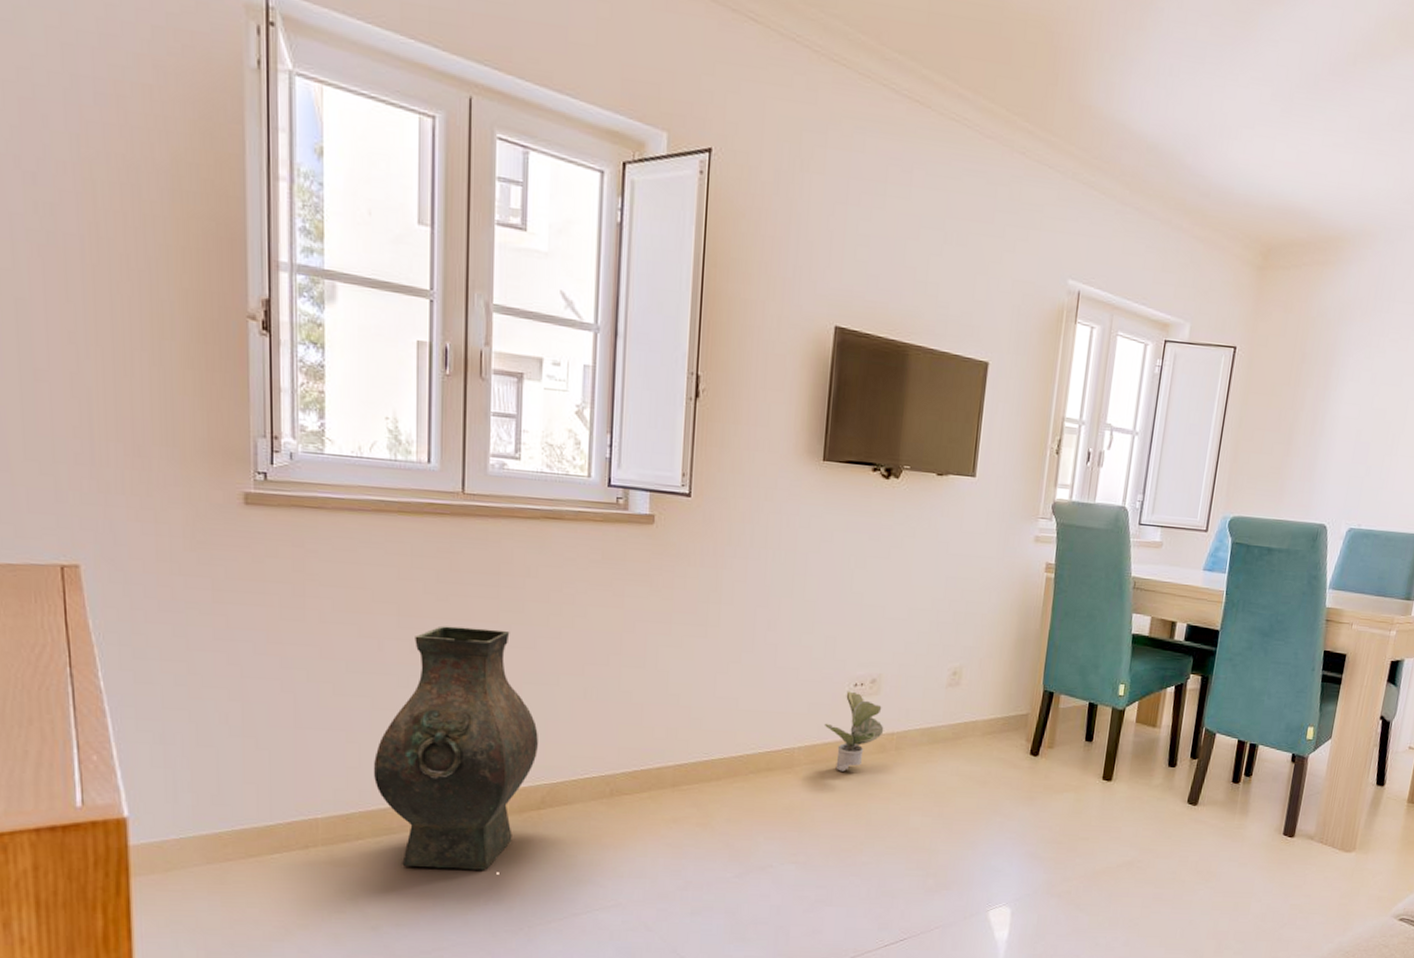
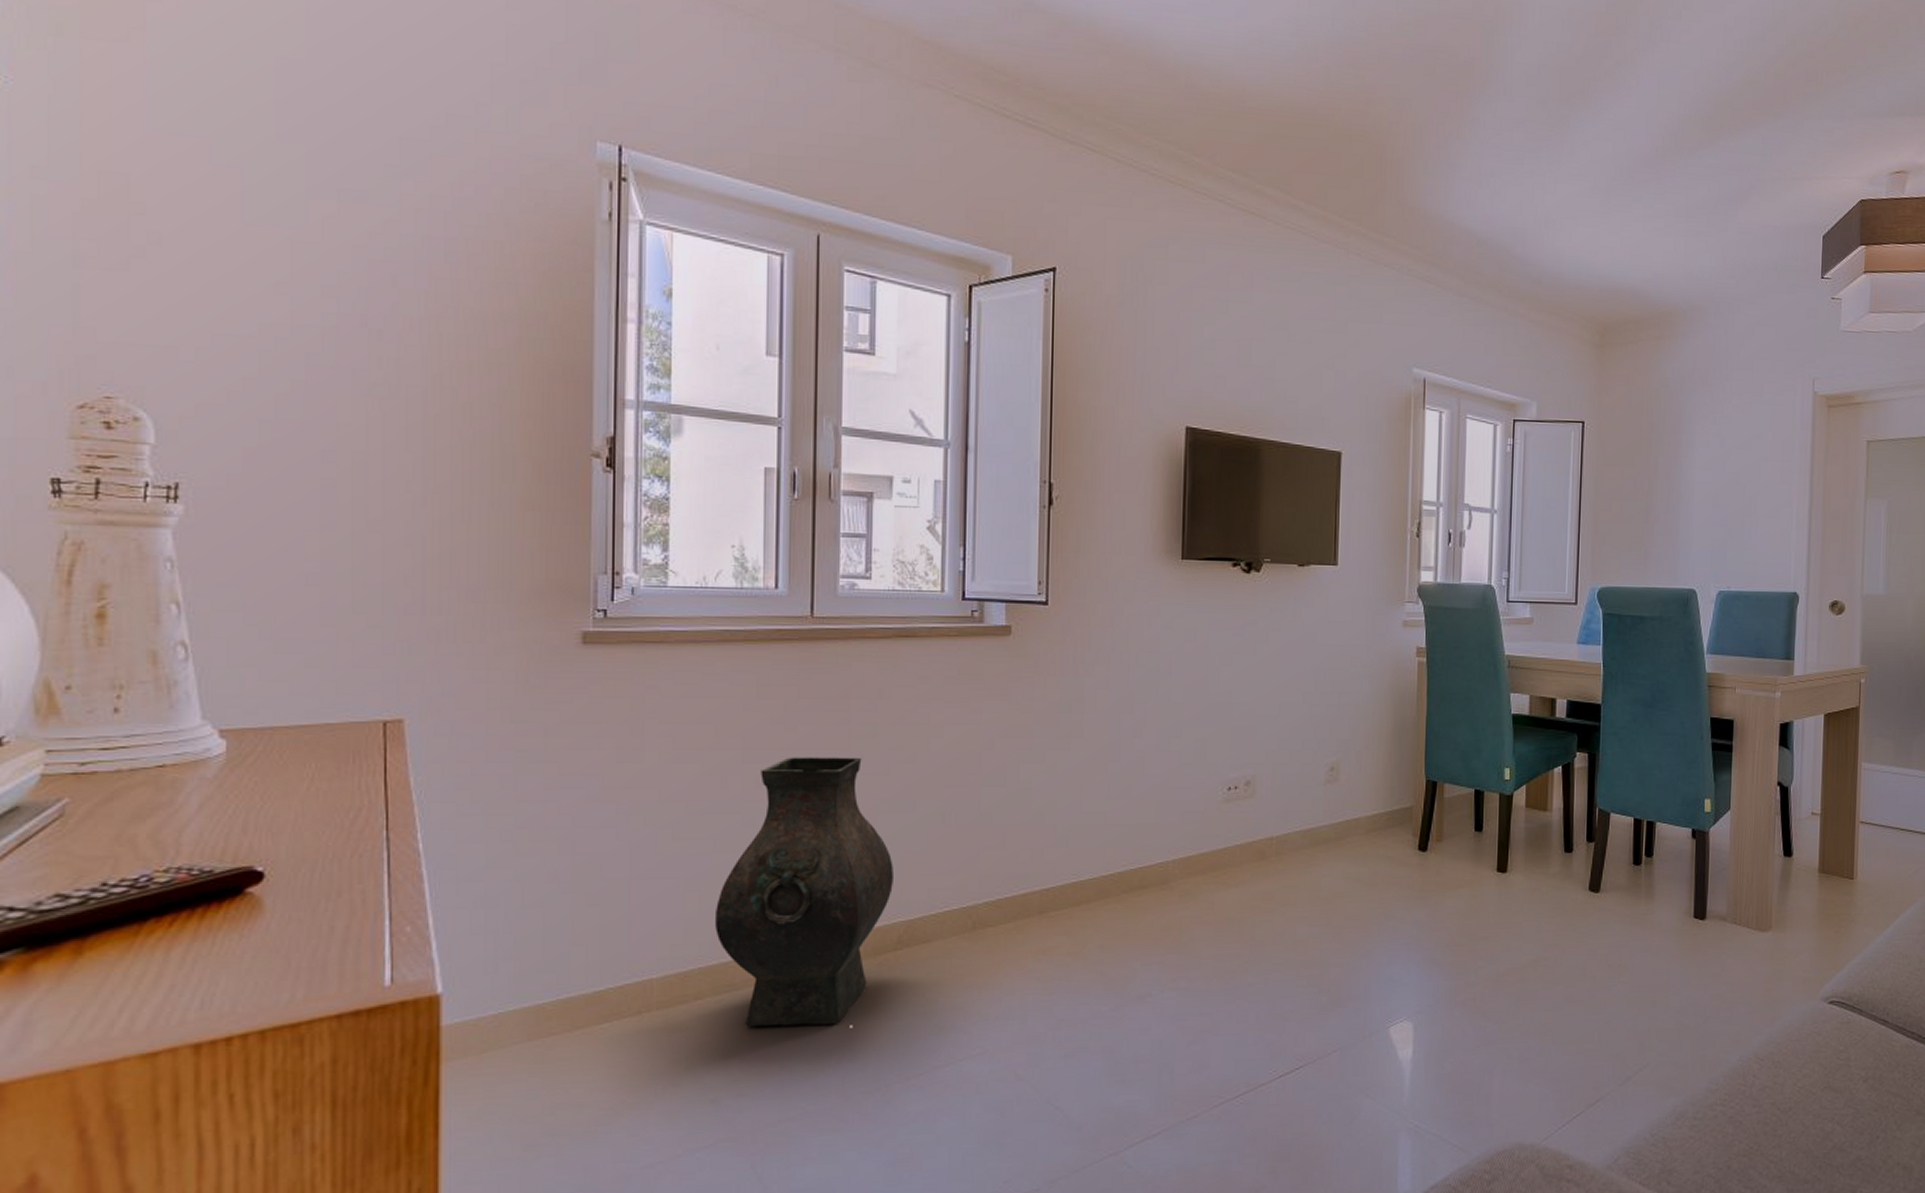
potted plant: present [824,691,884,772] -> none [1198,795,1262,884]

